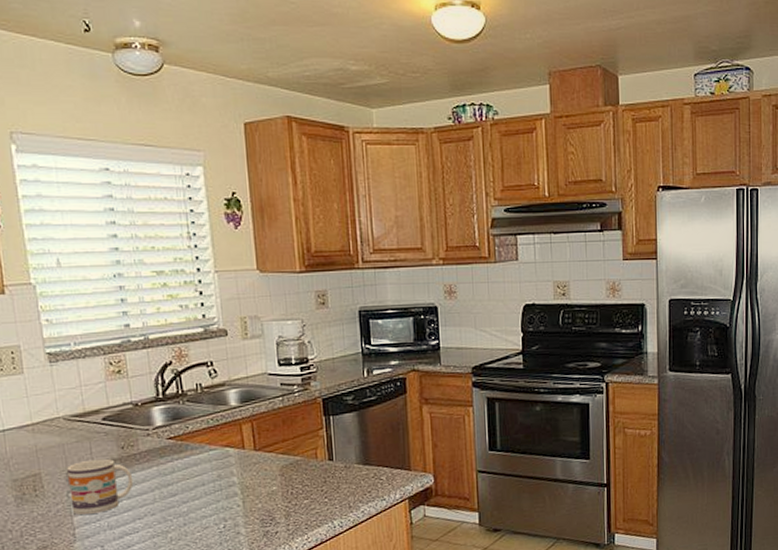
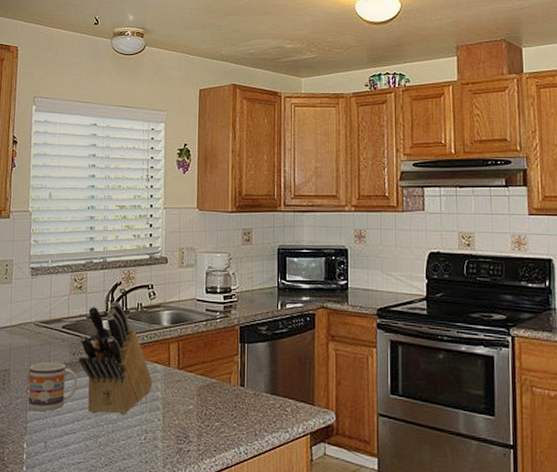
knife block: none [127,384,226,510] -> present [78,301,153,414]

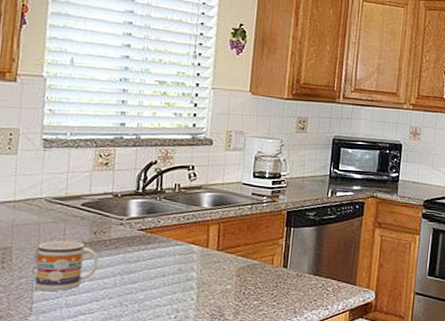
knife block: present [78,301,153,414] -> none [100,180,188,294]

